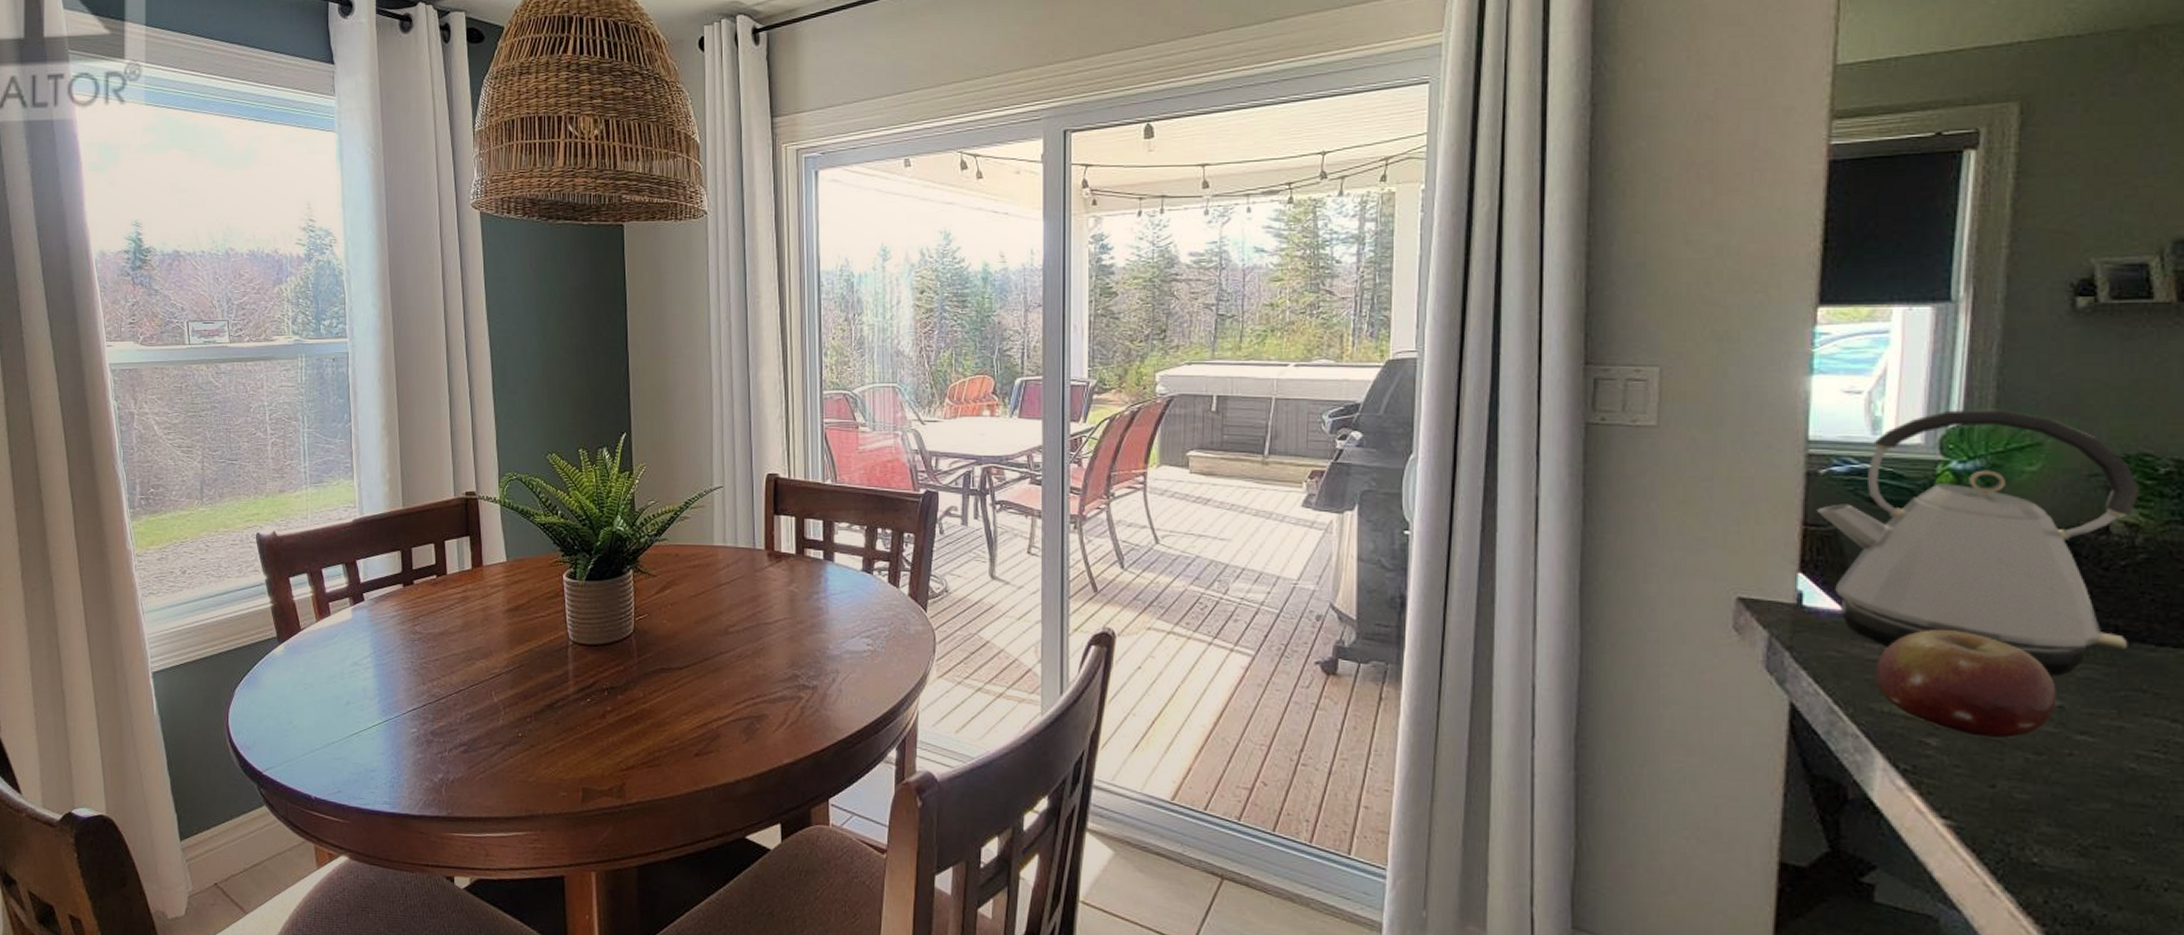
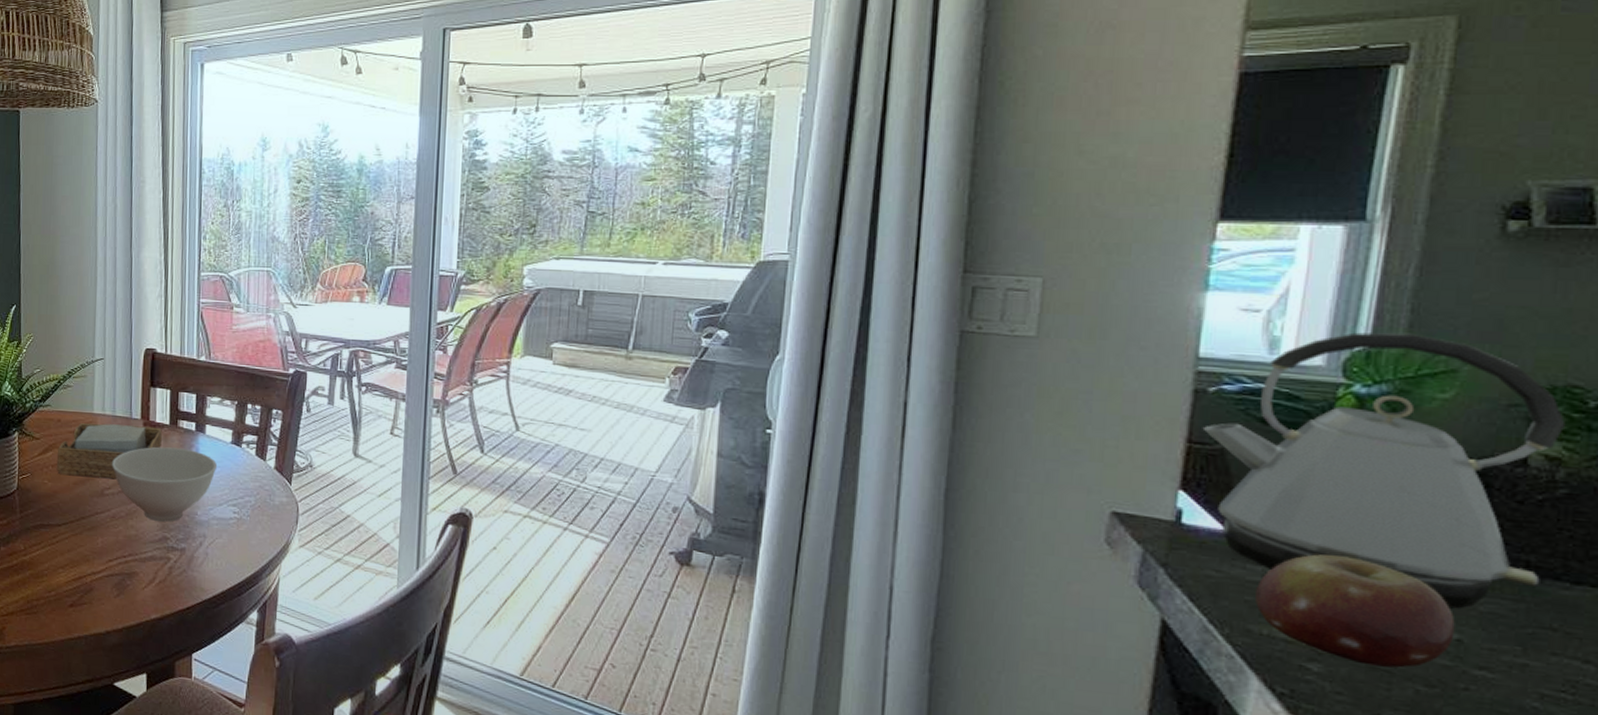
napkin holder: none [675,556,789,616] -> present [56,422,163,480]
bowl: none [736,578,849,658] -> present [112,446,218,522]

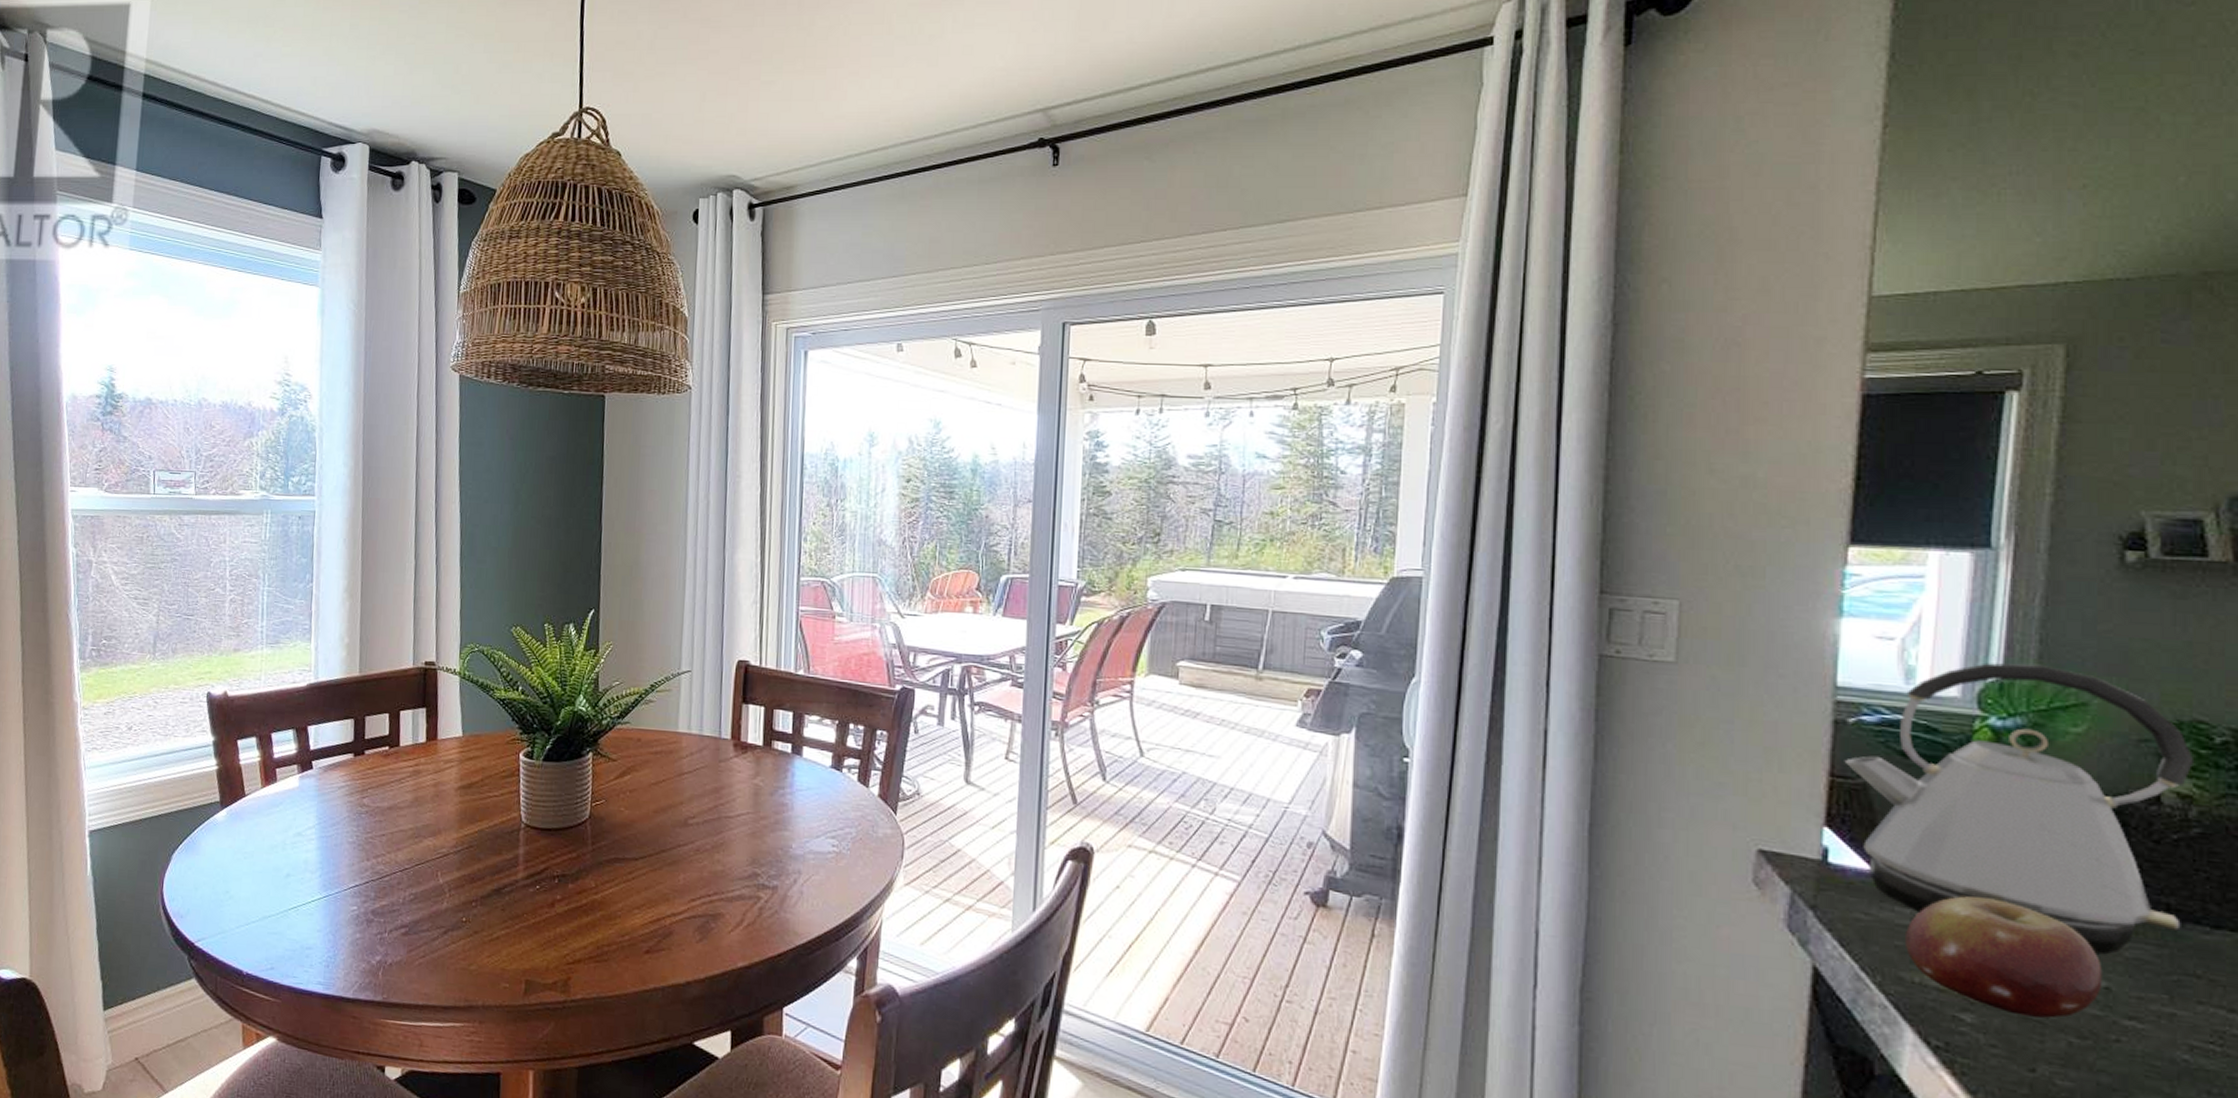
napkin holder: present [56,422,163,480] -> none [634,742,755,807]
bowl: present [112,446,218,522] -> none [697,770,816,856]

